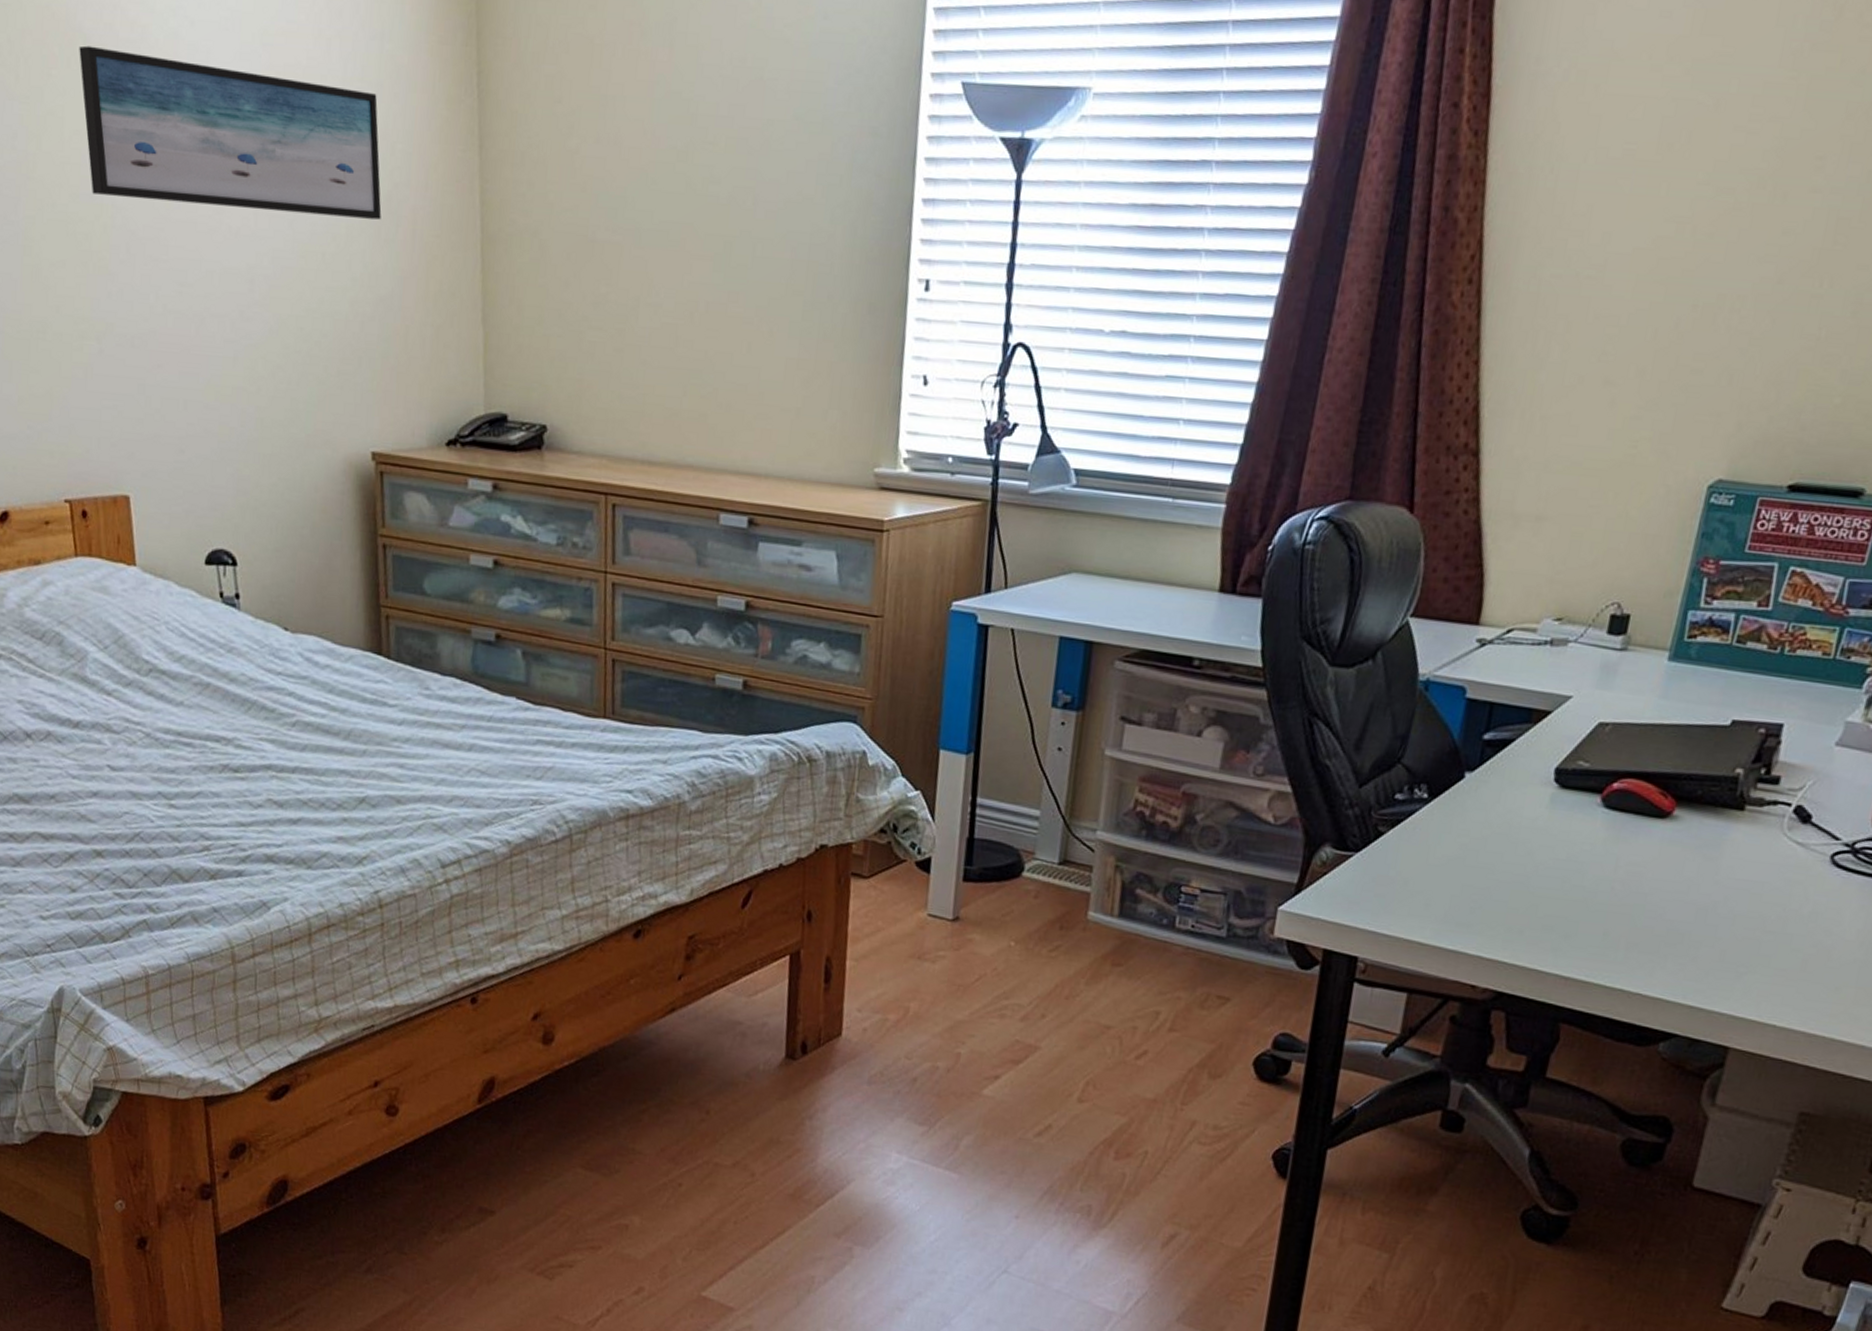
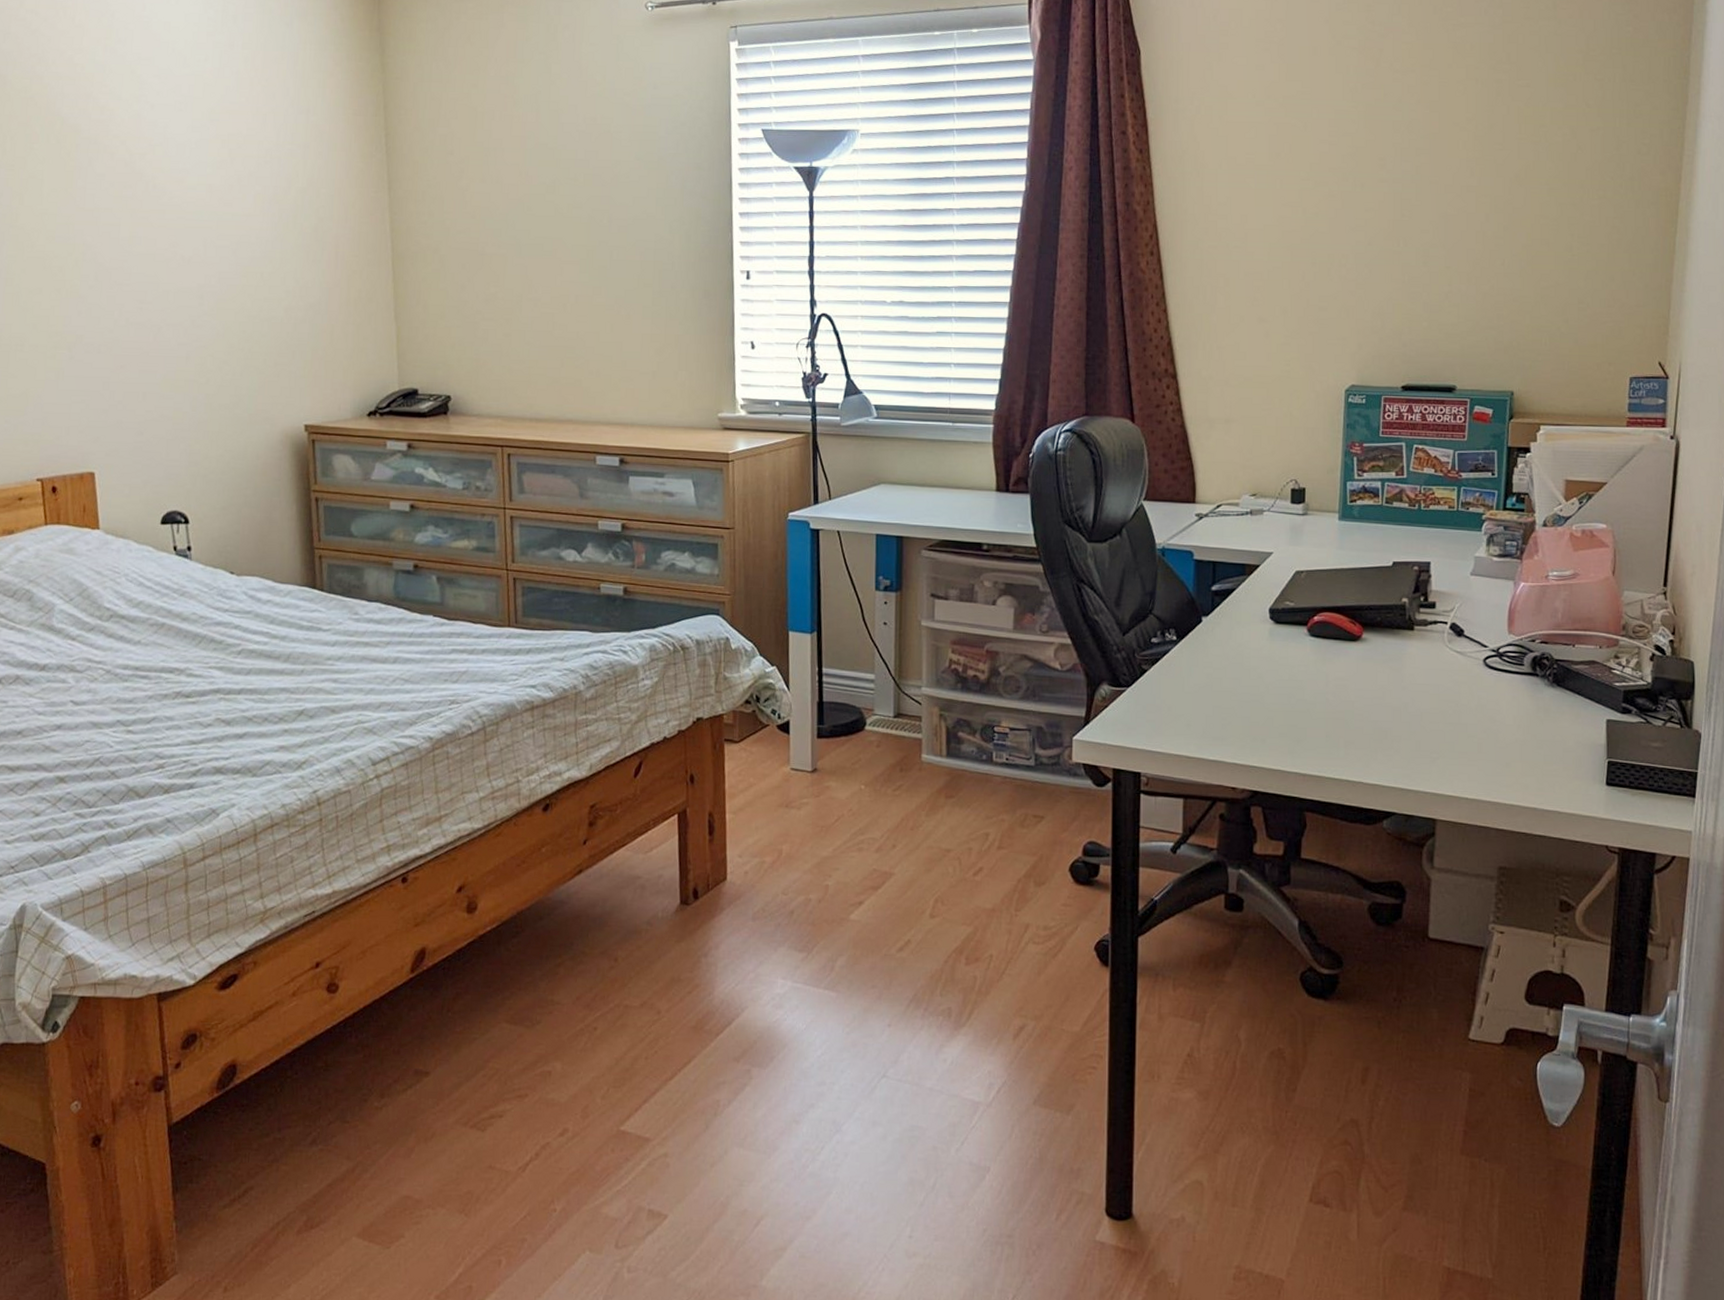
wall art: present [79,45,382,220] -> none [57,125,310,246]

